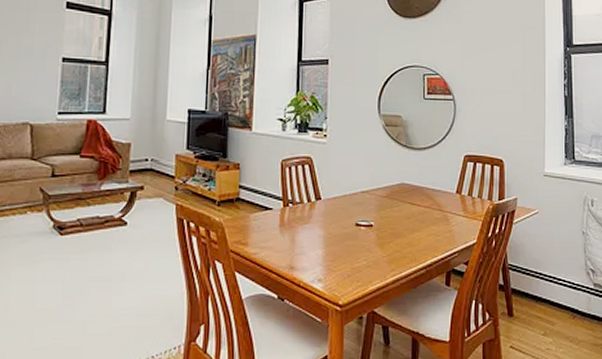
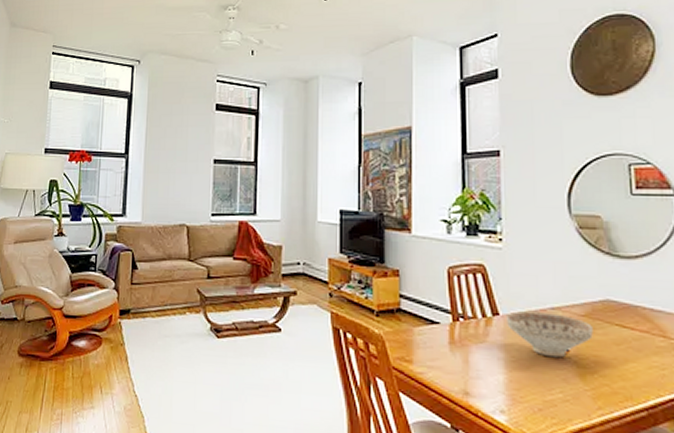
decorative bowl: none [327,196,391,232] -> present [507,311,593,358]

